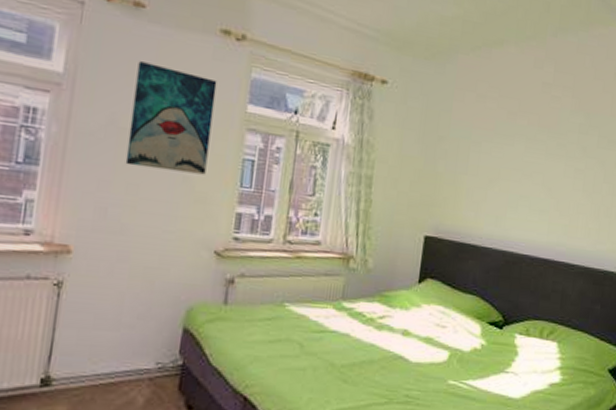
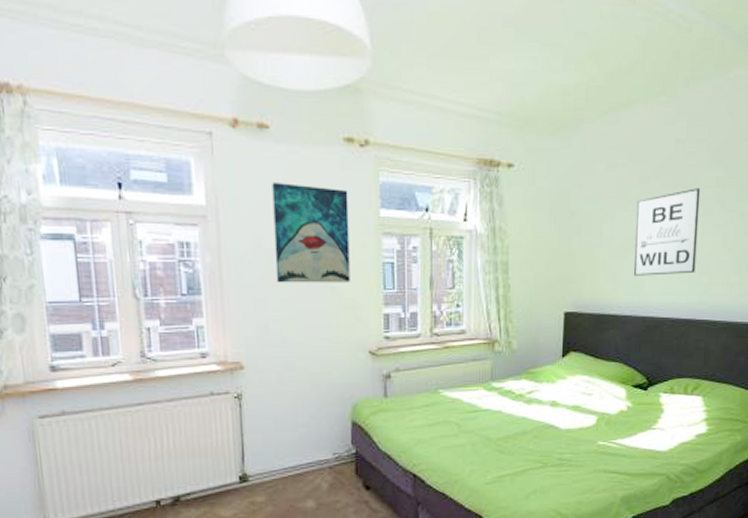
wall art: none [496,130,564,213] -> present [633,188,701,276]

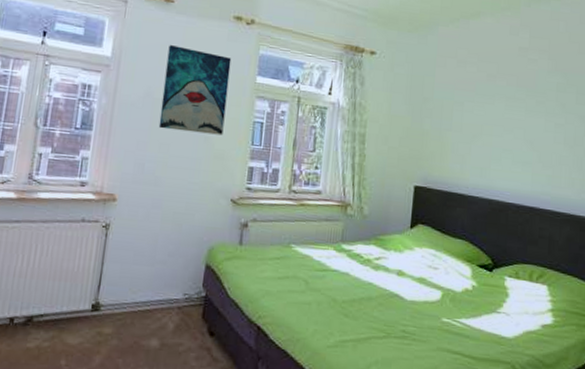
wall art: present [633,188,701,276] -> none [480,89,542,164]

